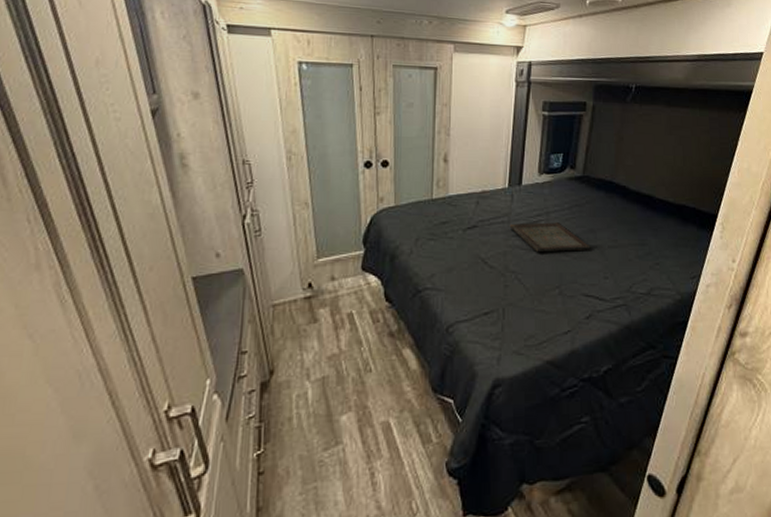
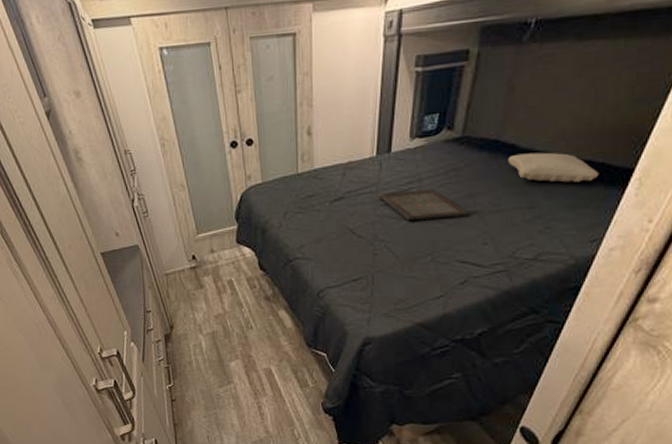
pillow: none [621,195,692,224] -> present [508,152,599,183]

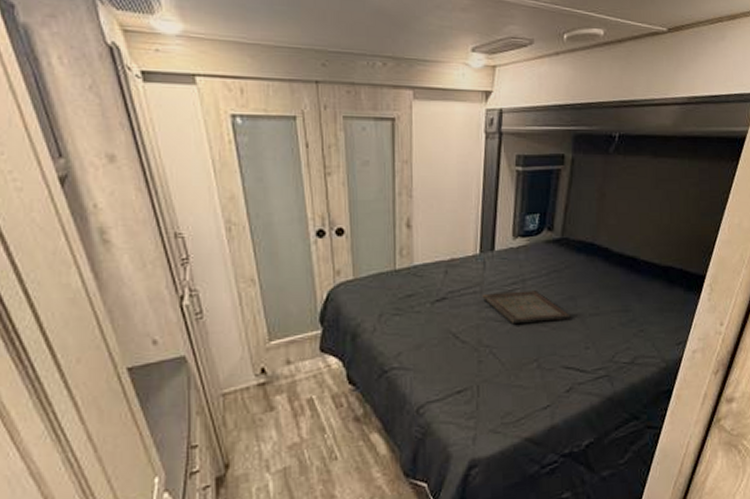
pillow: present [508,152,599,183] -> none [603,257,679,287]

